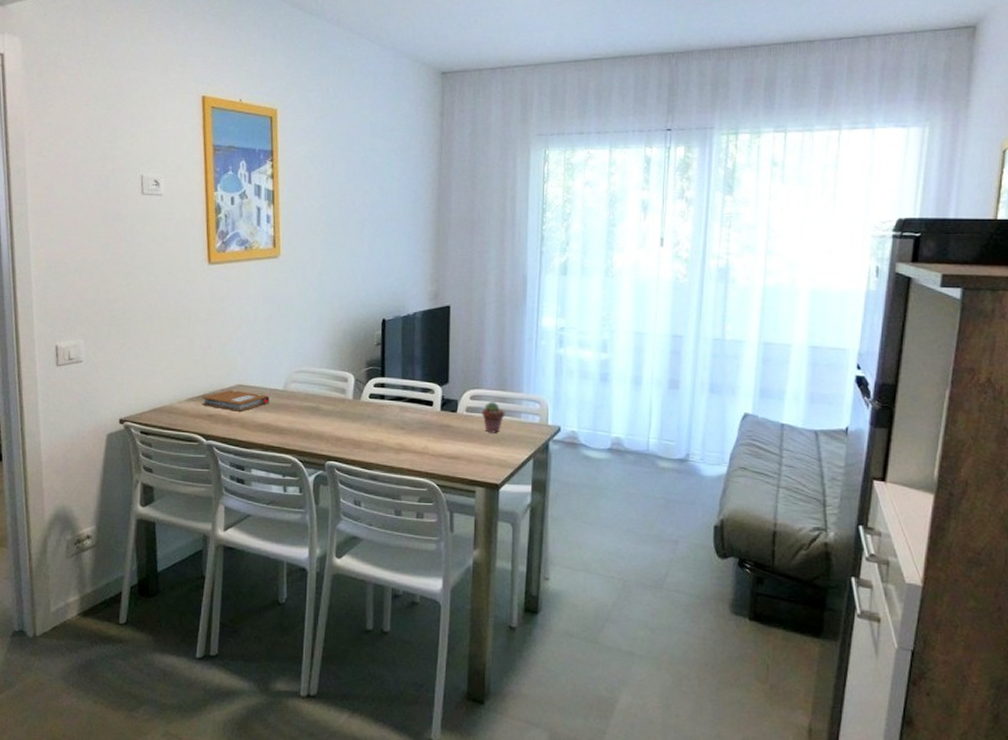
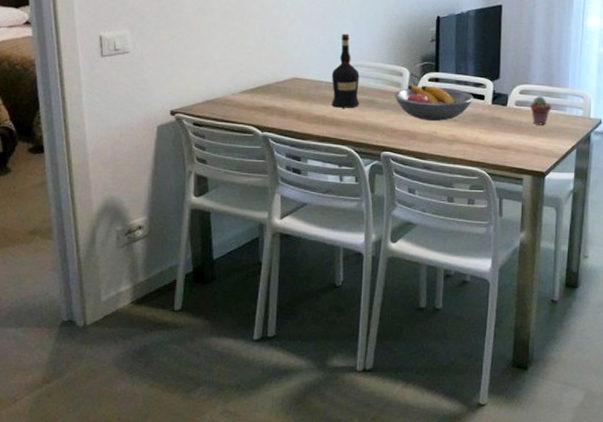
notebook: present [201,390,270,412] -> none [256,83,326,104]
liquor: none [275,339,304,416] -> present [331,33,360,108]
fruit bowl: none [339,391,422,429] -> present [395,85,474,121]

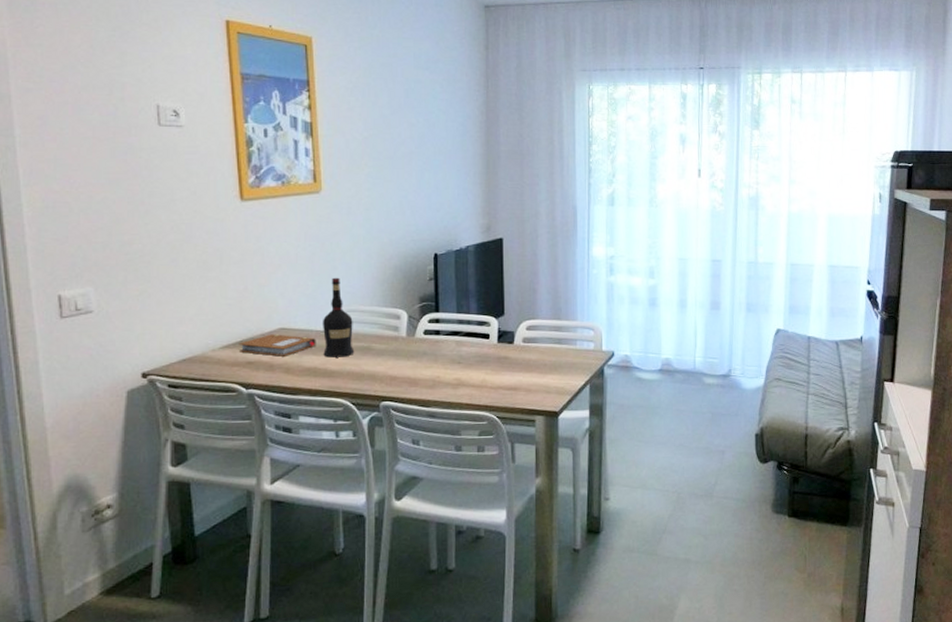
notebook: none [256,83,326,104] -> present [238,334,316,357]
fruit bowl: present [395,85,474,121] -> none [392,327,478,365]
potted succulent: present [530,96,552,125] -> none [538,331,561,362]

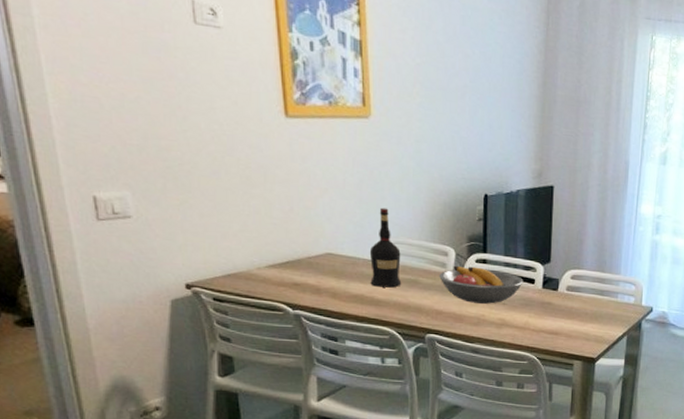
notebook: present [238,334,316,357] -> none [284,258,364,281]
fruit bowl: none [392,327,478,365] -> present [439,265,524,304]

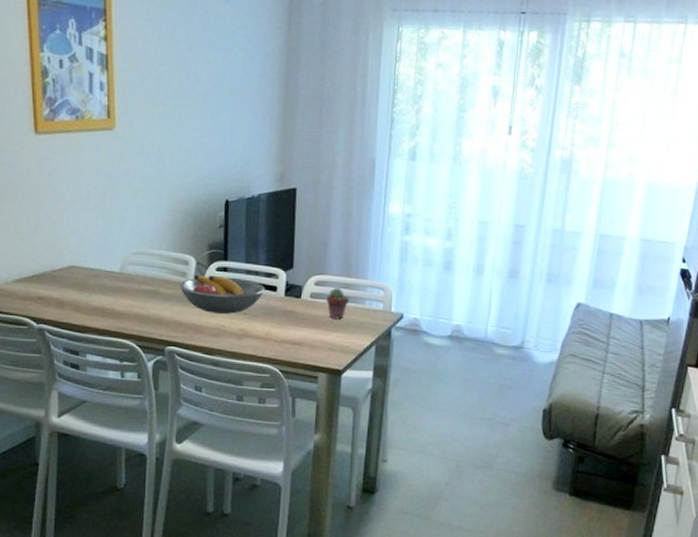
liquor: present [369,207,402,288] -> none [111,218,142,299]
potted succulent: none [581,282,603,312] -> present [326,288,350,320]

